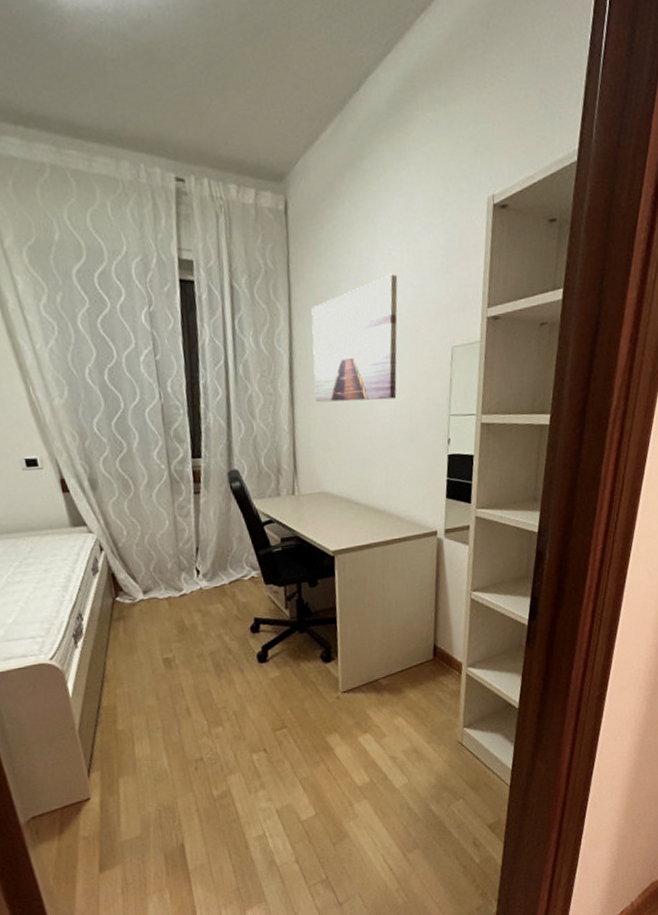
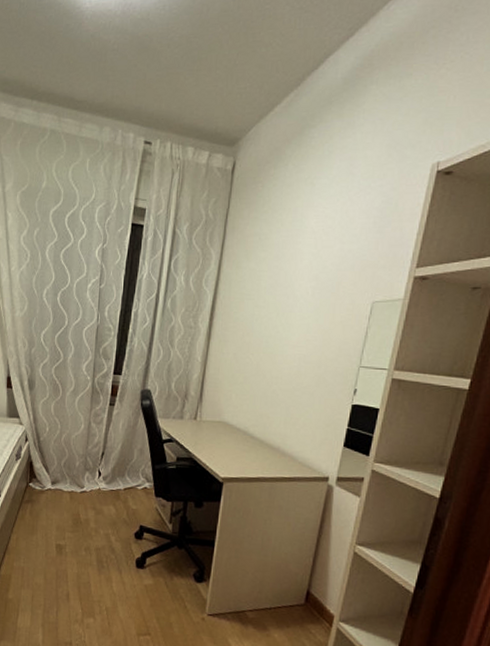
wall art: present [311,274,398,403] -> none [231,230,328,345]

